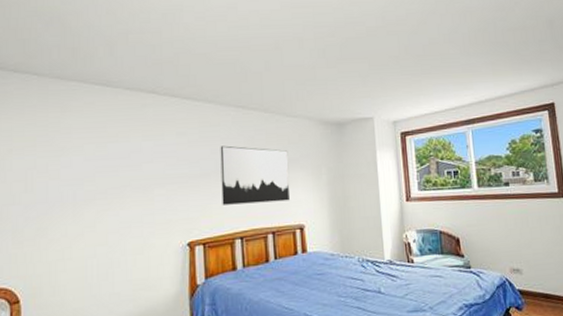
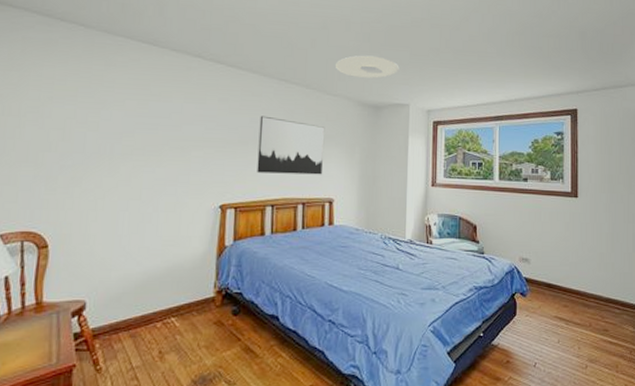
ceiling light: none [292,71,359,96] -> present [336,55,400,79]

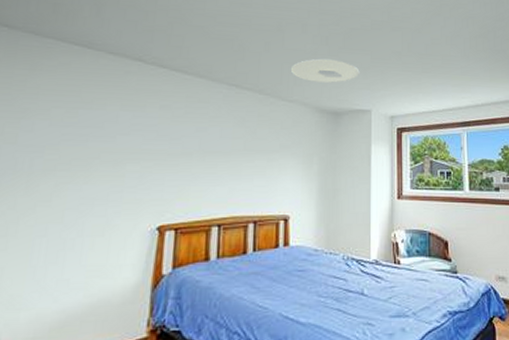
wall art: present [257,116,325,175] -> none [202,124,280,189]

